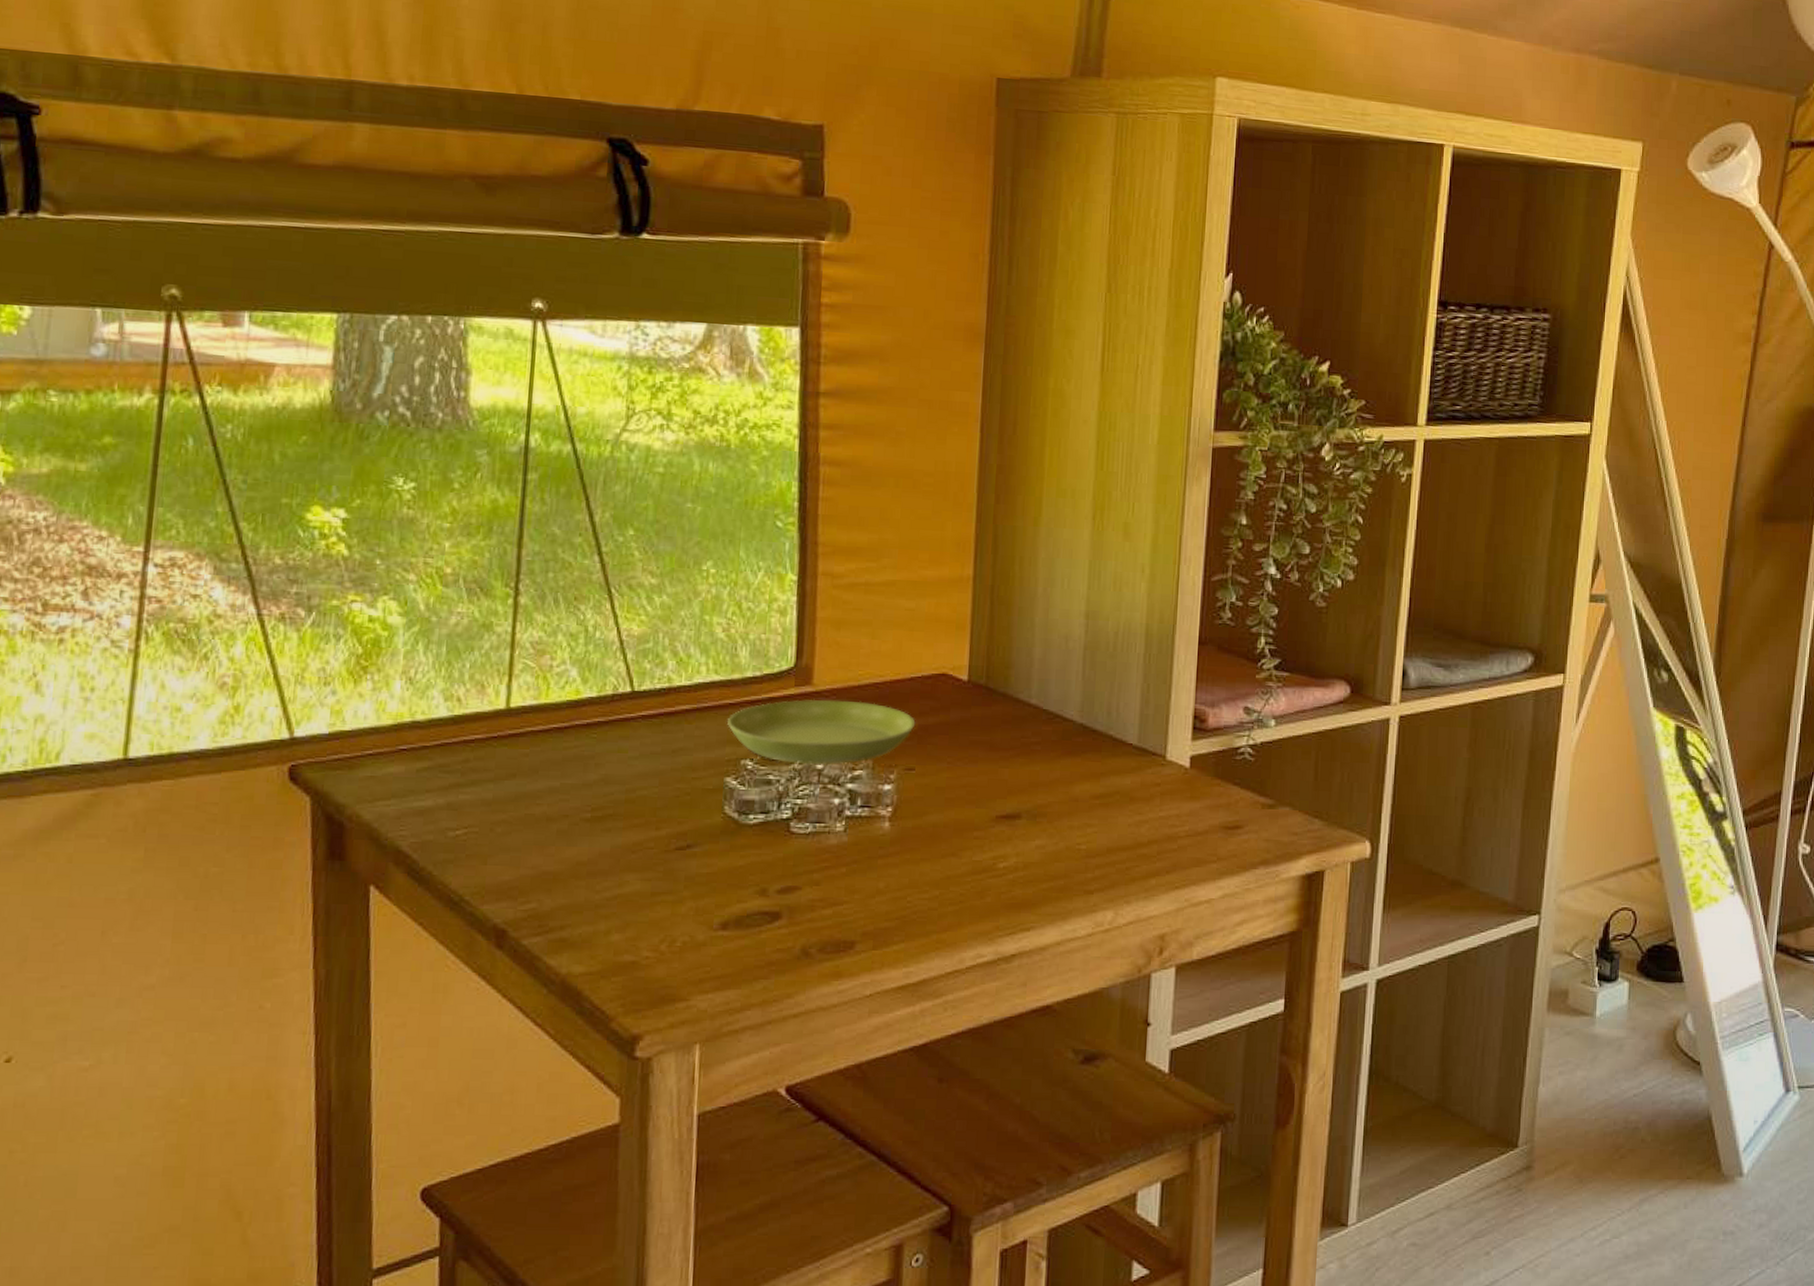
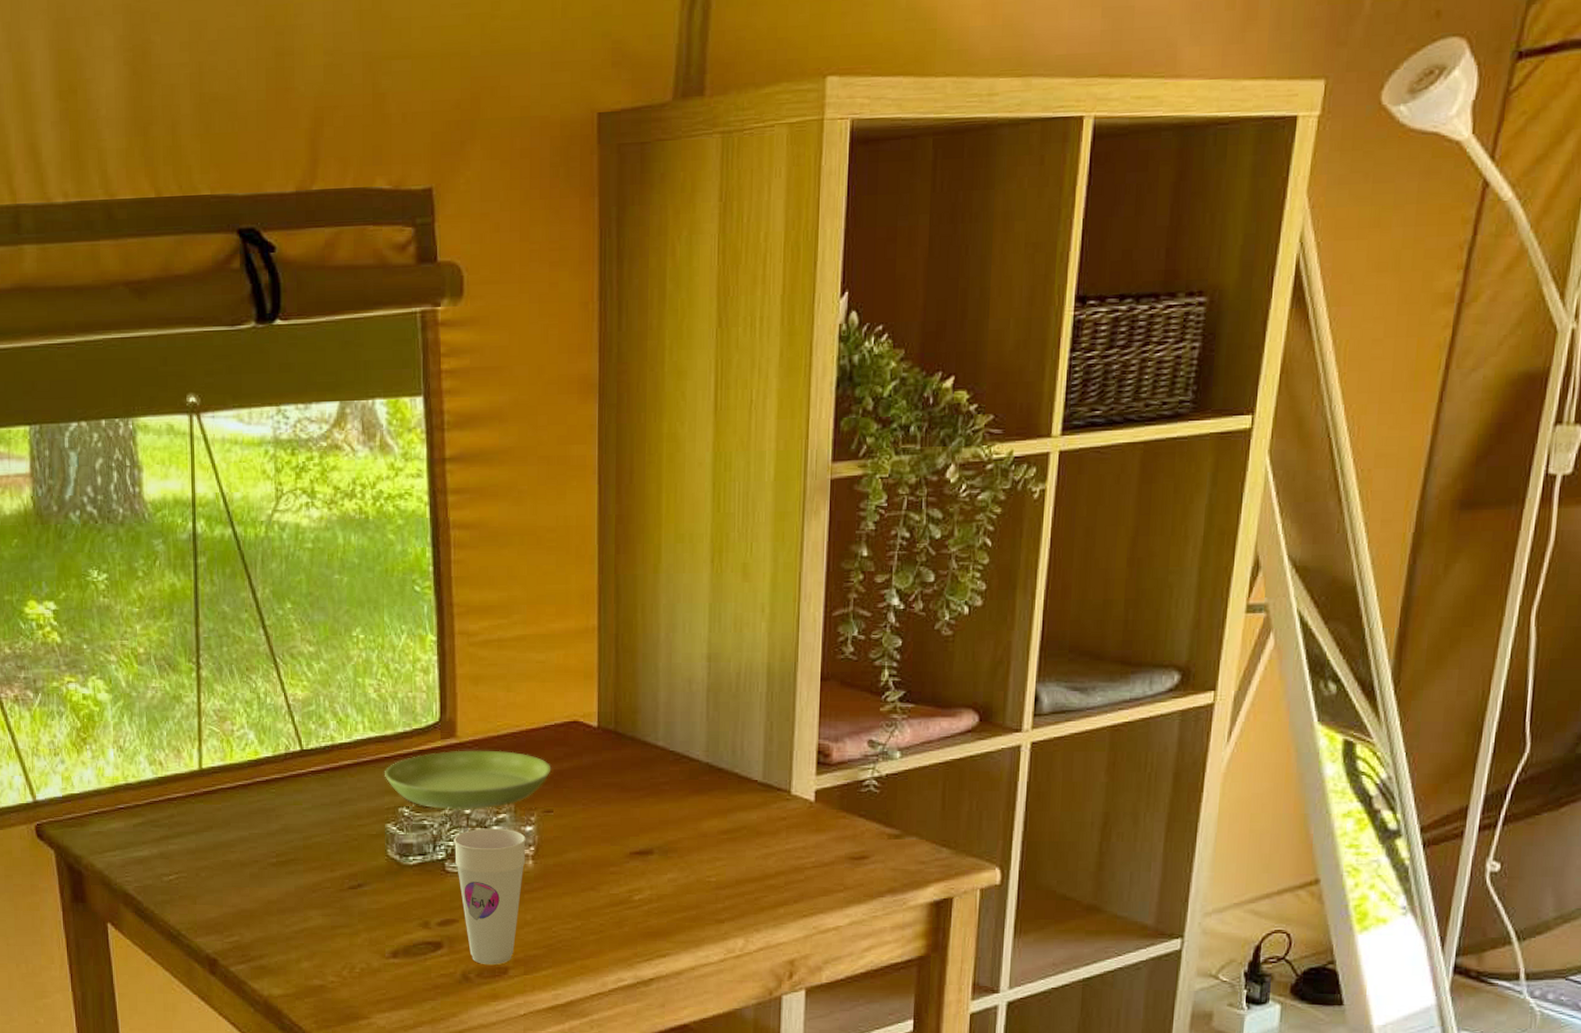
cup: none [801,785,885,939] -> present [453,828,527,965]

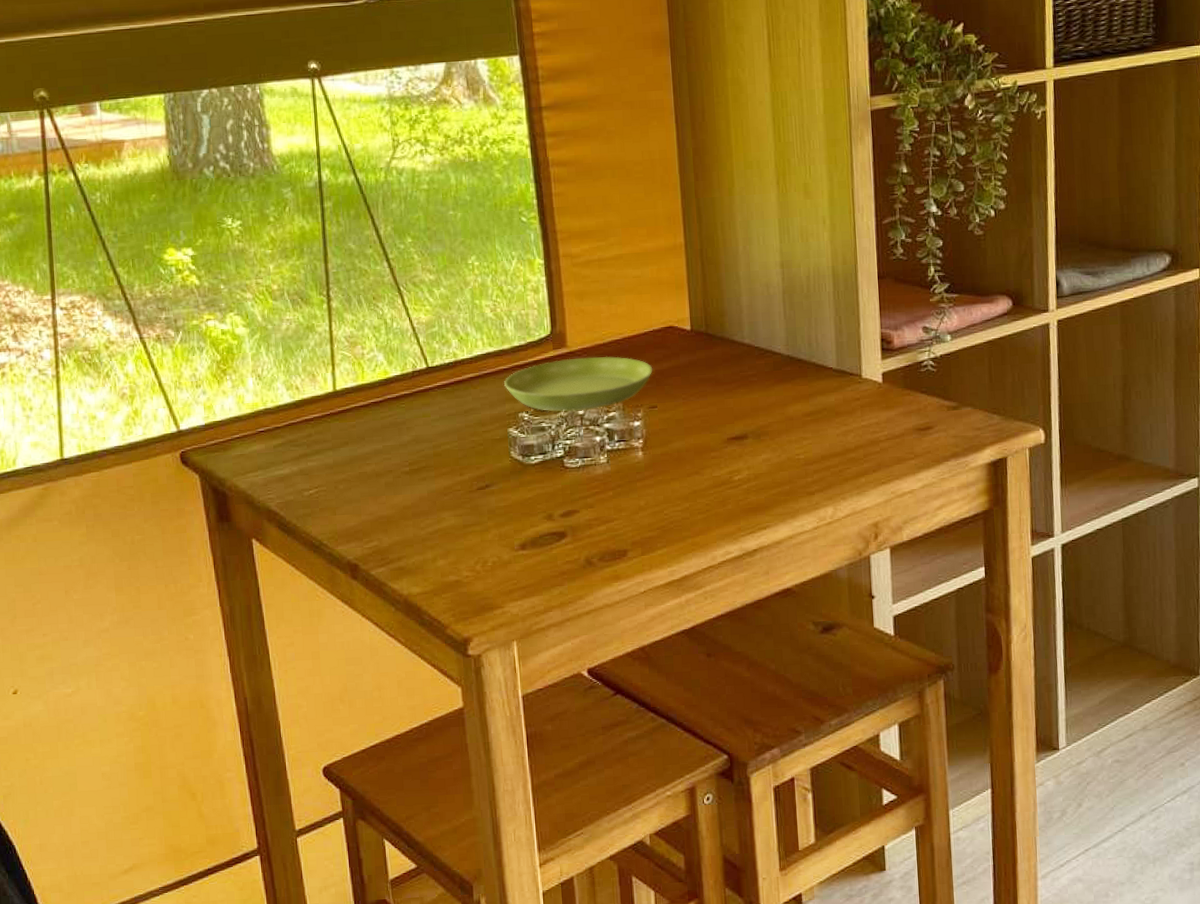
cup: present [453,828,527,965] -> none [570,425,636,550]

